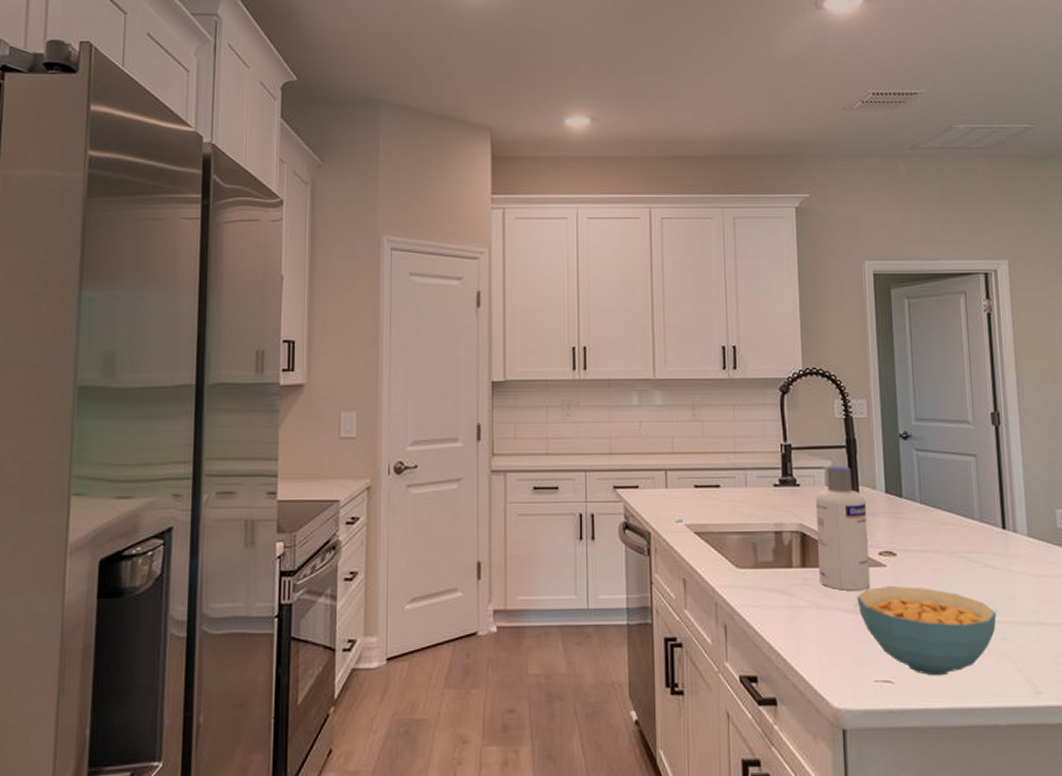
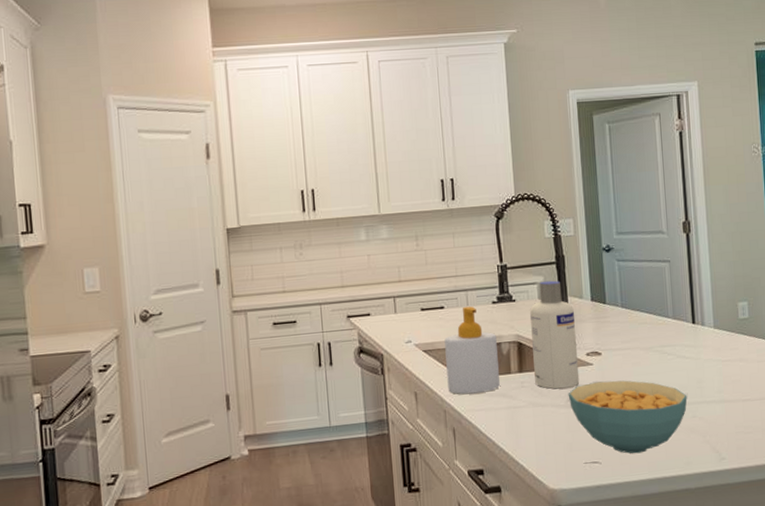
soap bottle: none [719,486,779,587] -> present [444,306,500,395]

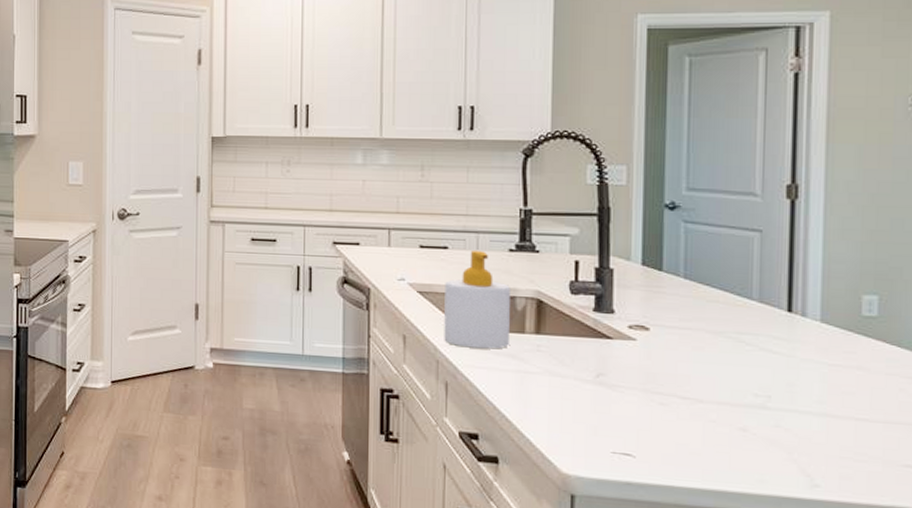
screw cap bottle: present [529,280,580,389] -> none [555,234,618,362]
cereal bowl: present [568,380,687,454] -> none [598,360,770,456]

